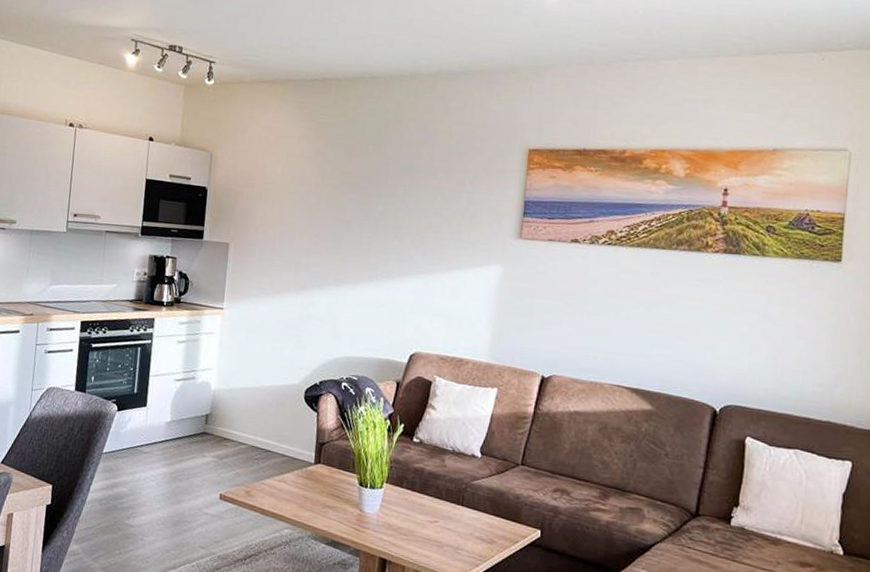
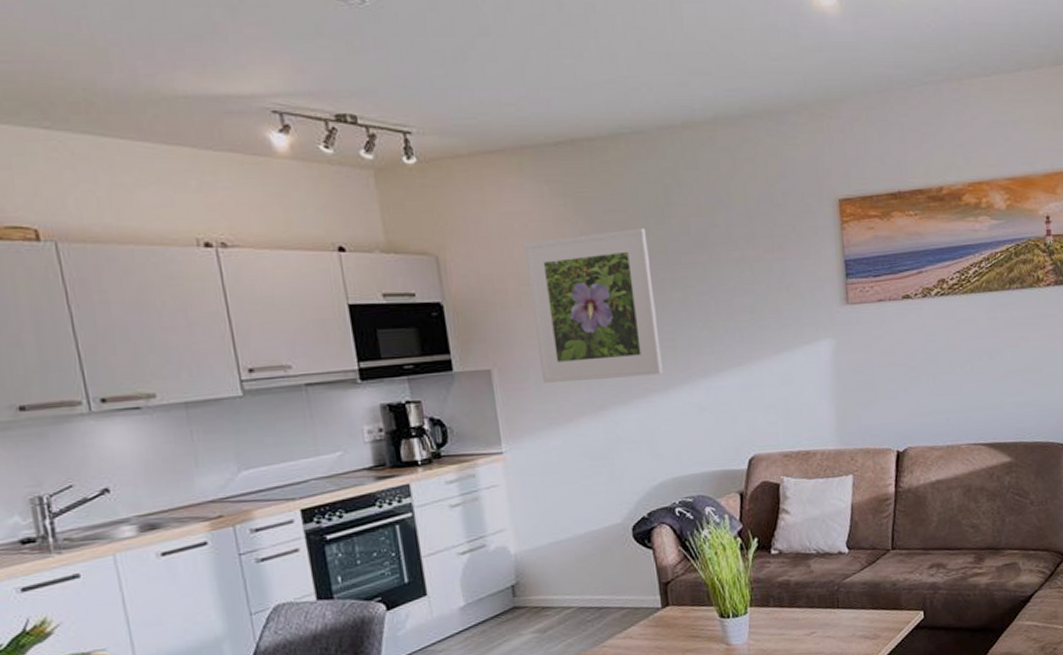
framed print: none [263,151,365,270] -> present [523,228,663,384]

